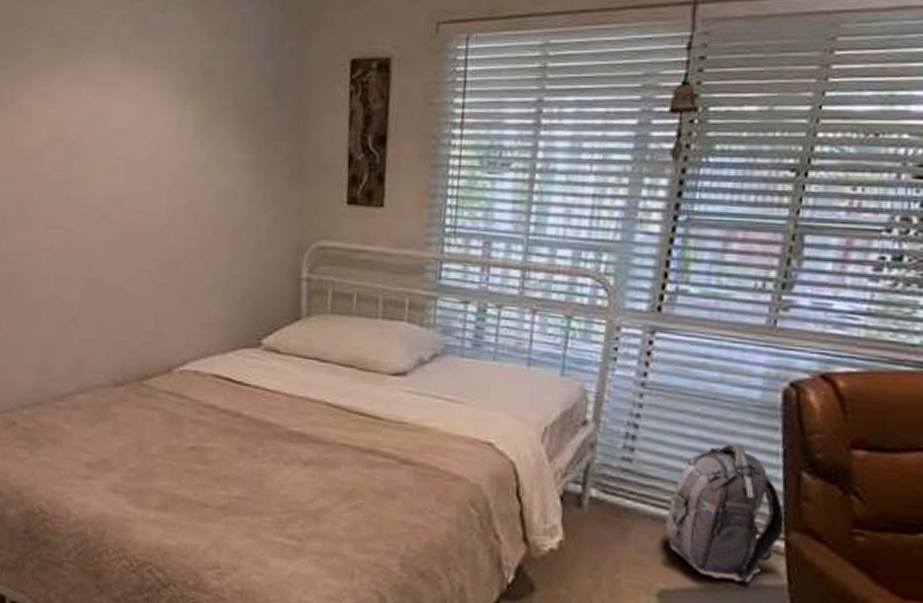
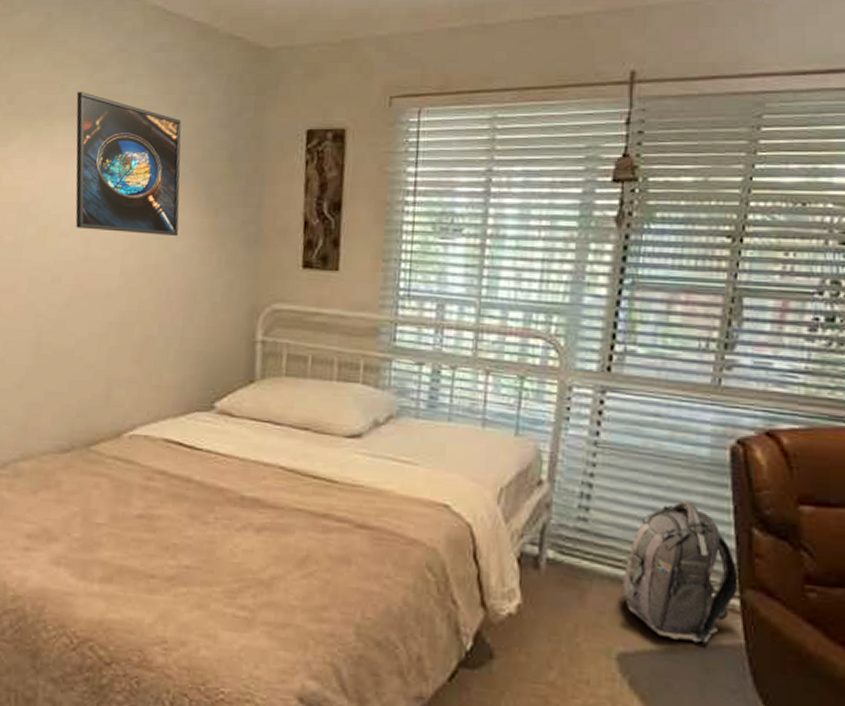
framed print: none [117,22,224,172] -> present [75,92,182,237]

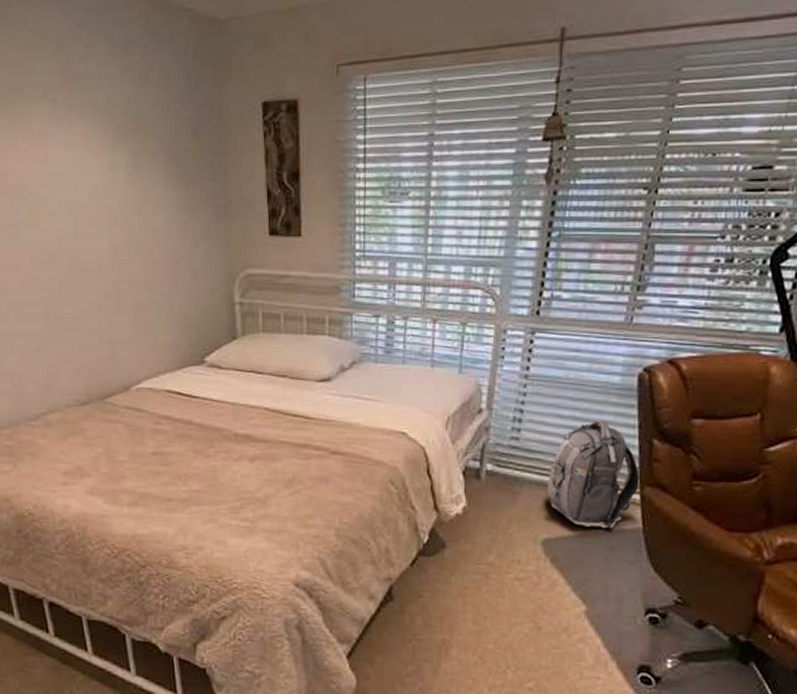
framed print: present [75,92,182,237] -> none [45,73,156,212]

